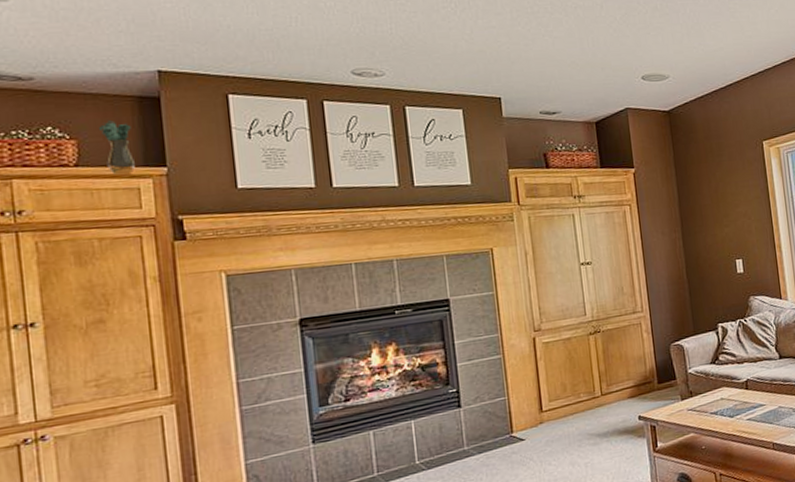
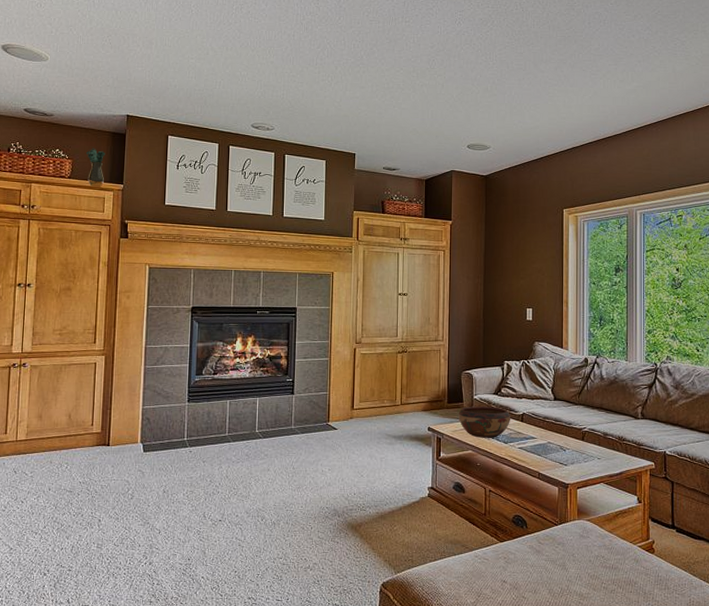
decorative bowl: none [672,378,734,417] -> present [458,406,511,438]

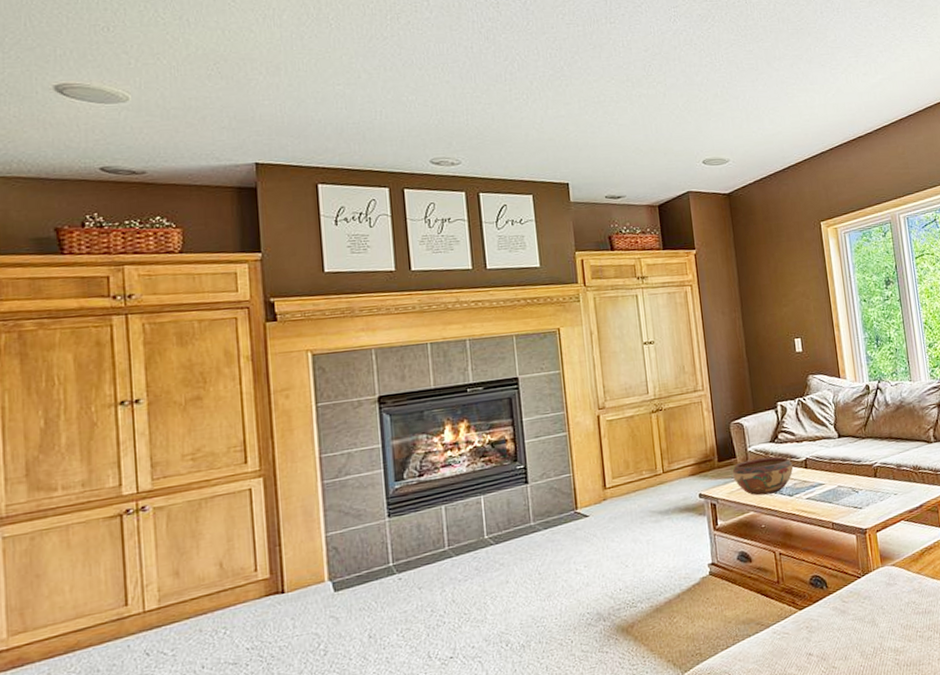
vase: present [86,147,105,188] -> none [201,209,233,262]

